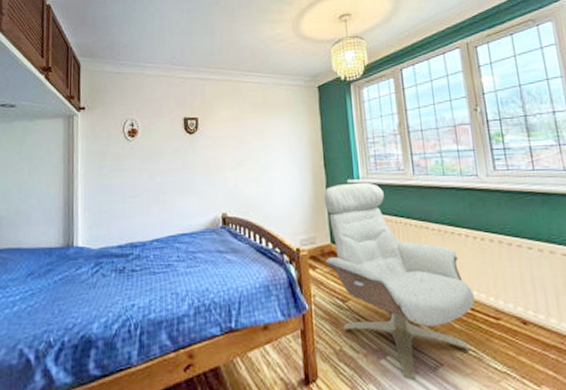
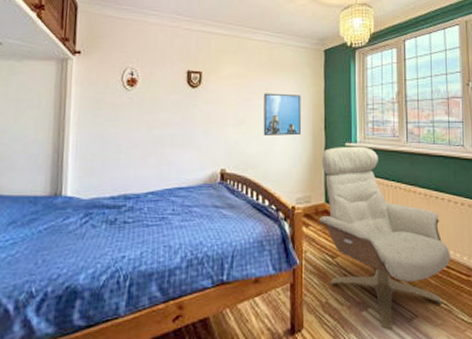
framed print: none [260,133,300,178] -> present [263,93,301,137]

